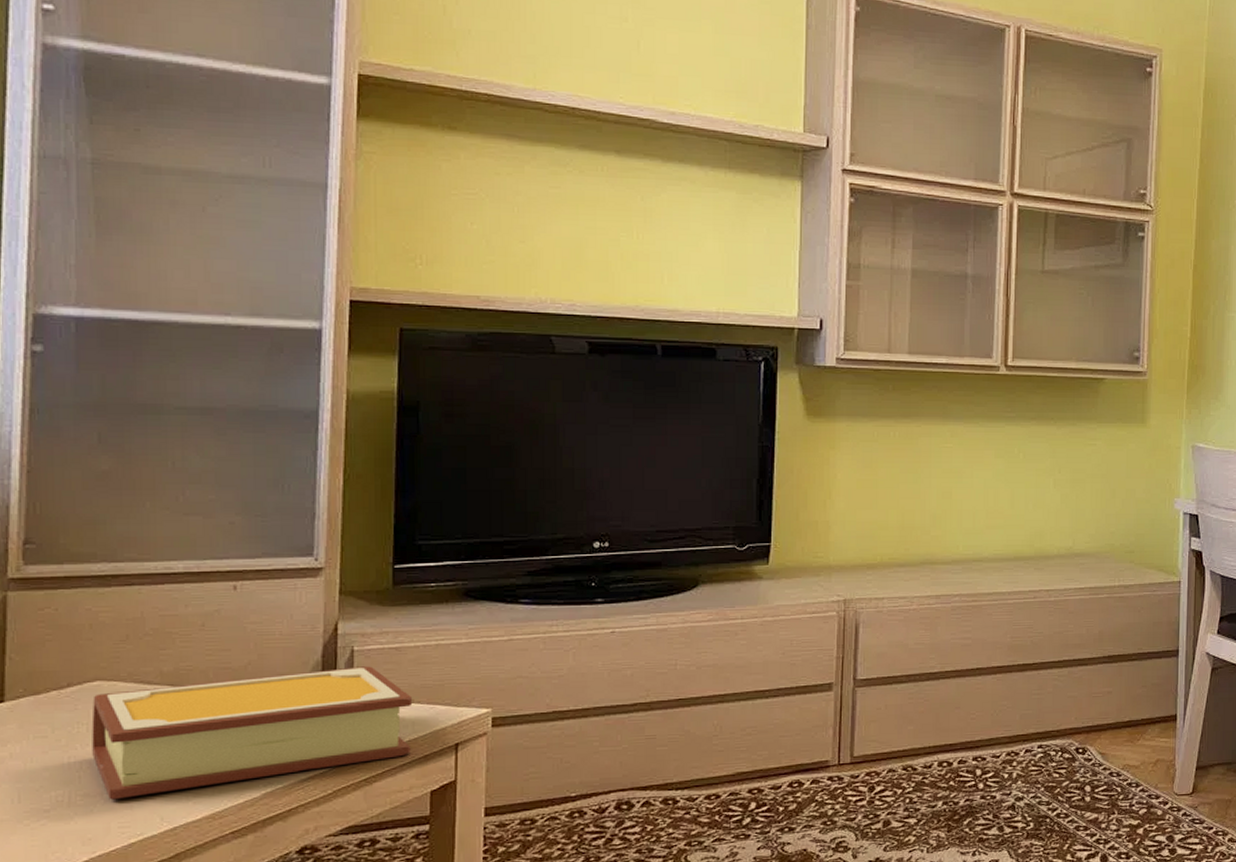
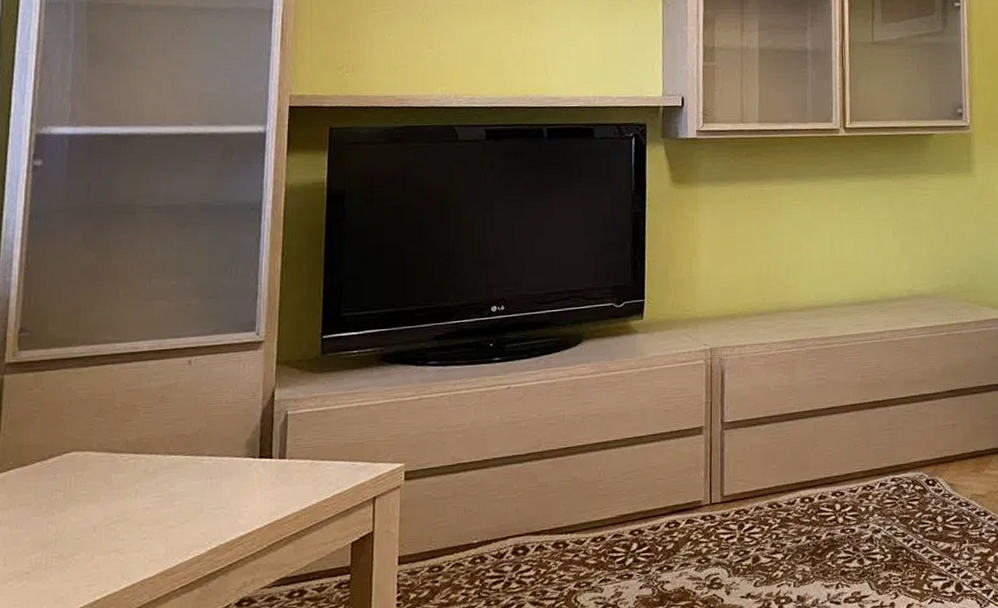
book: present [91,666,413,800] -> none [67,428,337,560]

